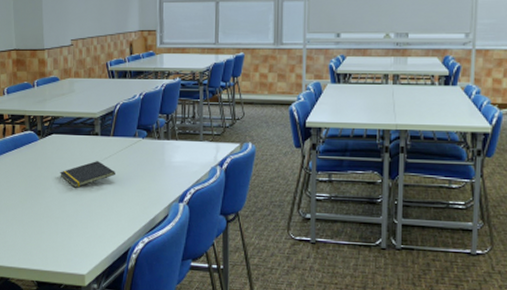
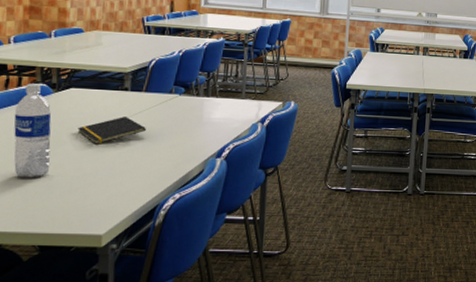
water bottle: none [11,131,40,219] -> present [14,83,52,178]

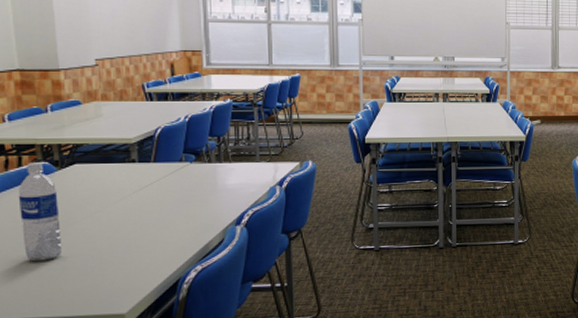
notepad: present [78,117,146,144] -> none [87,190,159,221]

